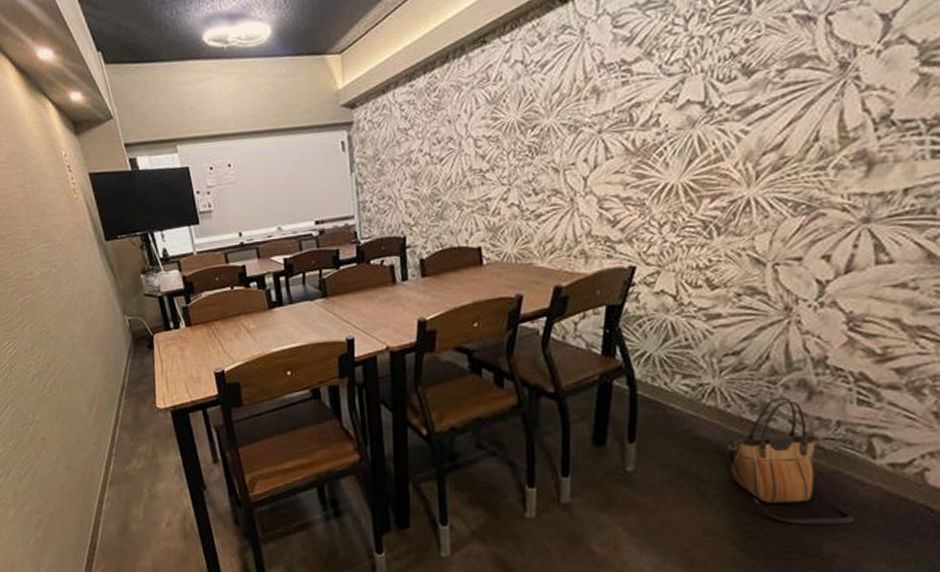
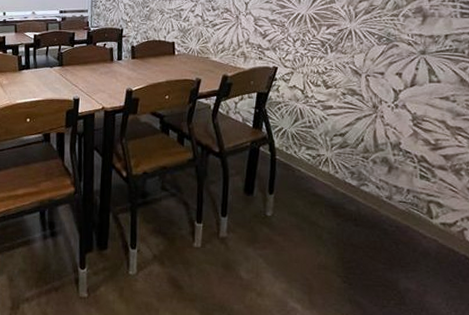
tote bag: present [725,397,855,524] -> none [334,169,420,267]

